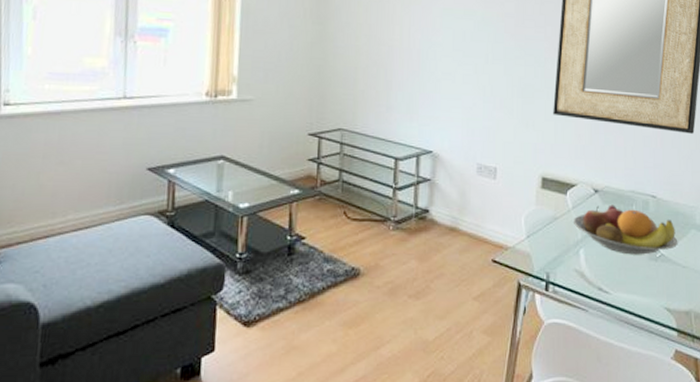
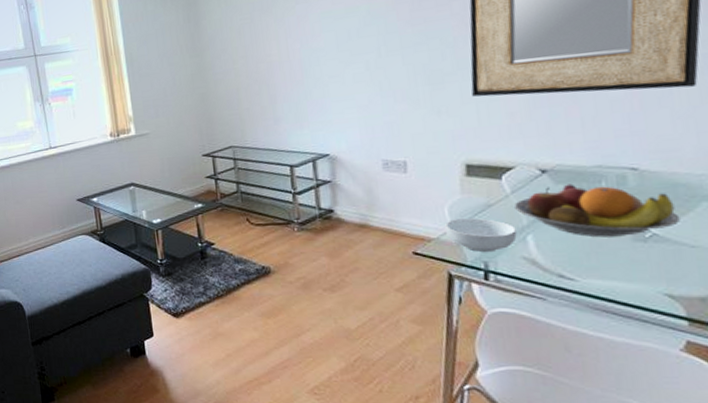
cereal bowl: none [521,229,573,263] -> present [445,218,517,252]

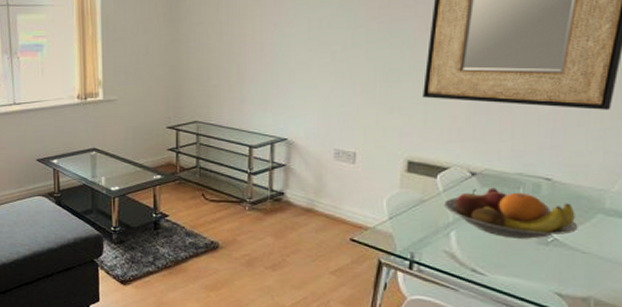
cereal bowl: present [445,218,517,252] -> none [382,211,442,243]

